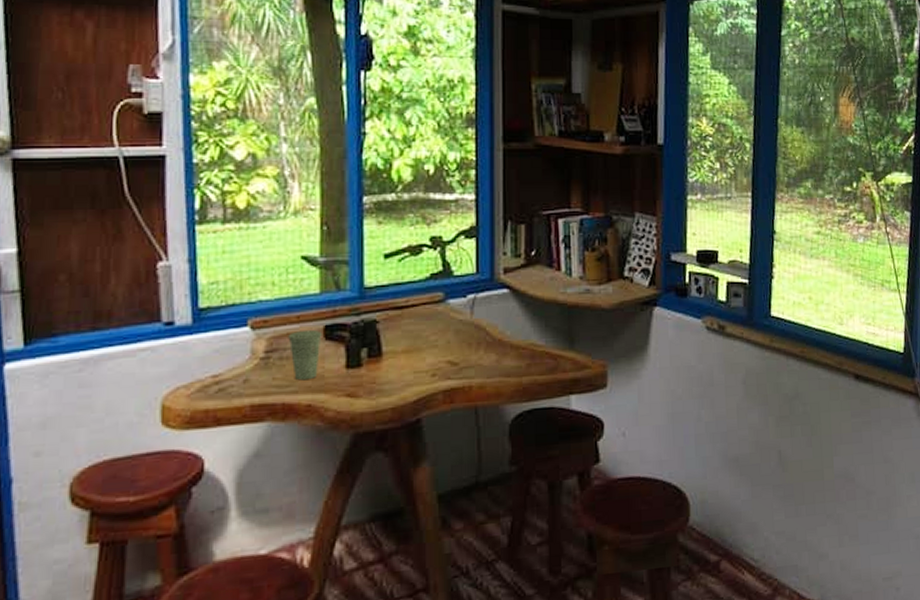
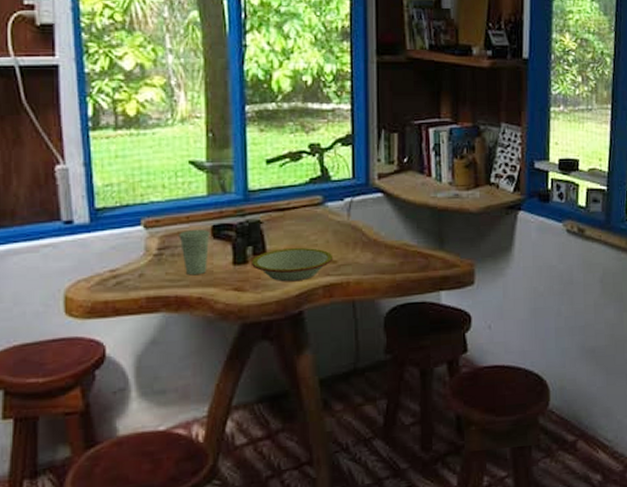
bowl: none [366,349,455,387] -> present [252,248,334,282]

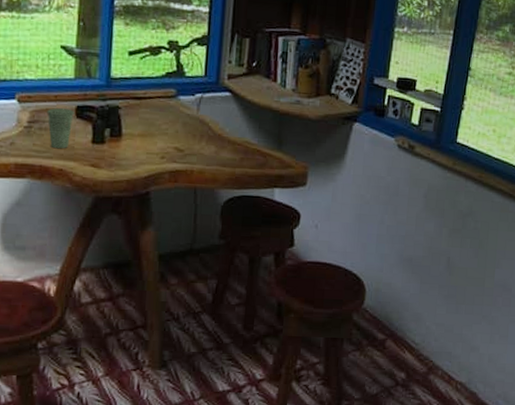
bowl: present [252,248,334,282] -> none [108,134,181,165]

